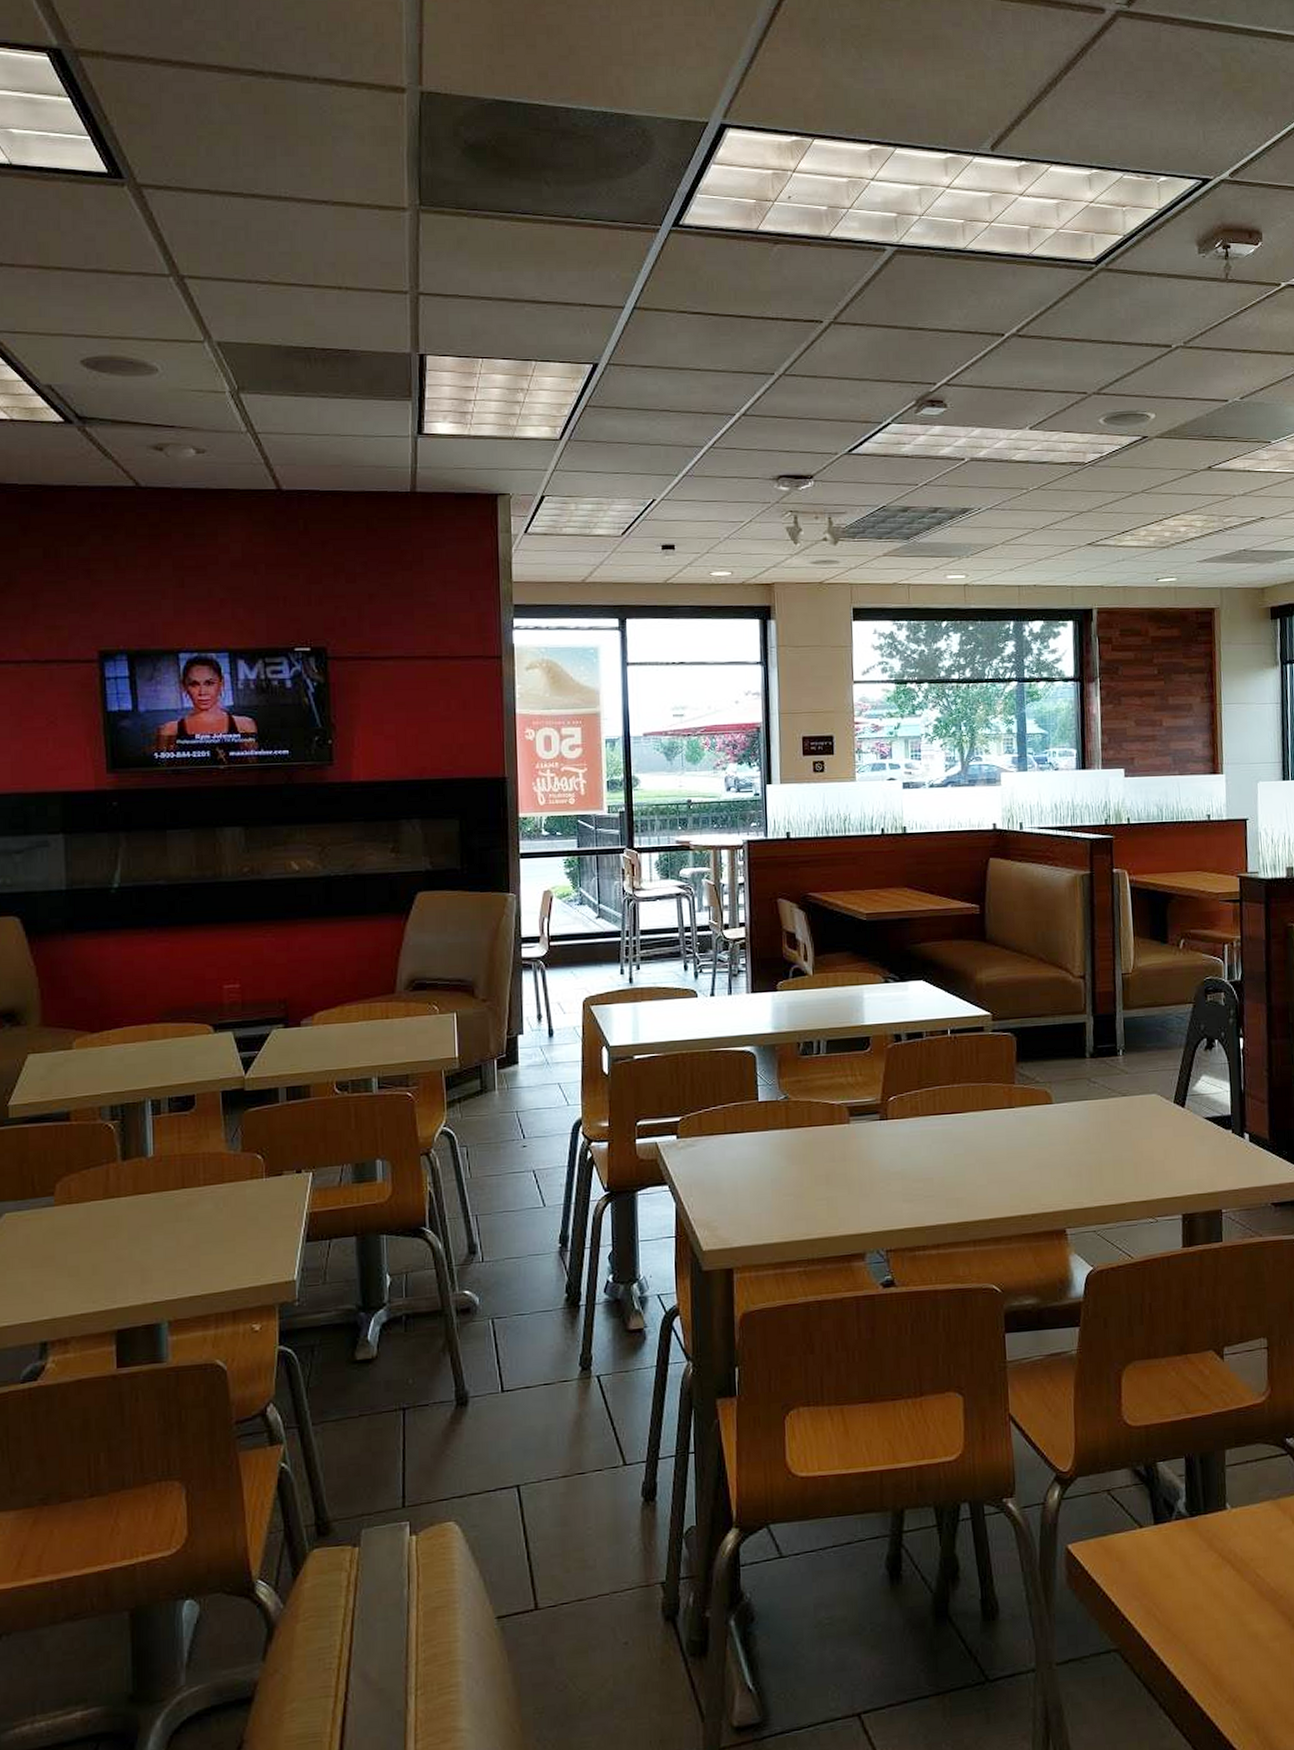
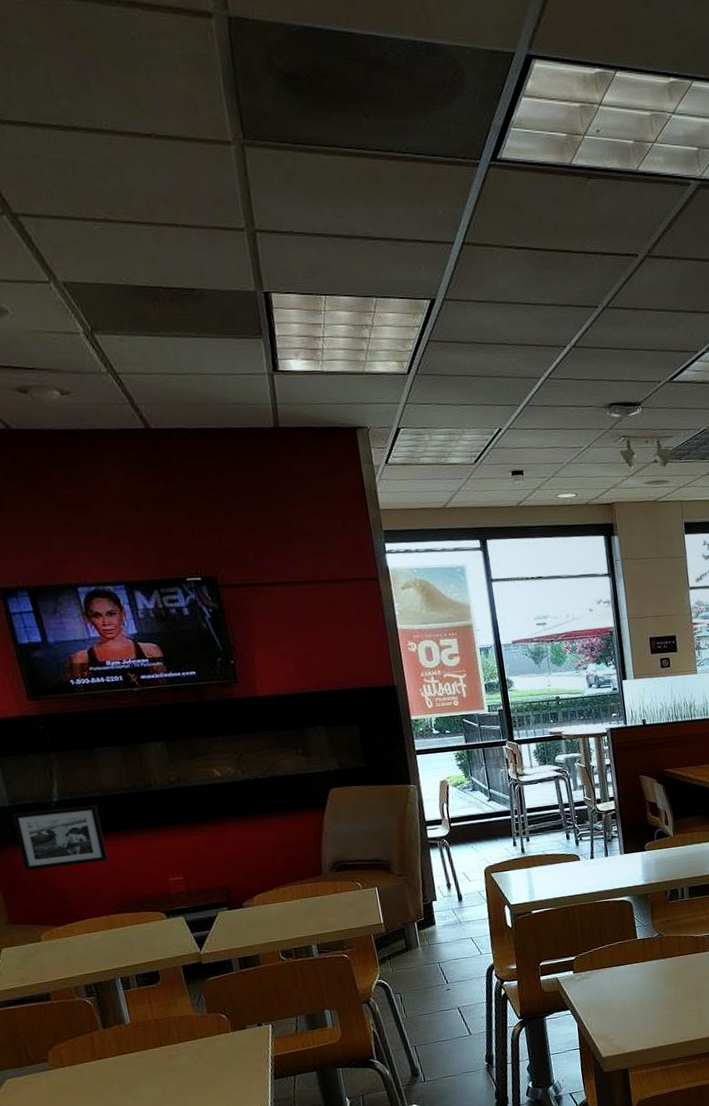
picture frame: none [67,893,161,965] -> present [12,804,108,871]

